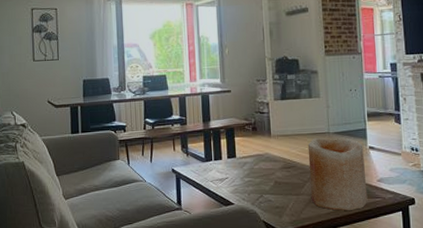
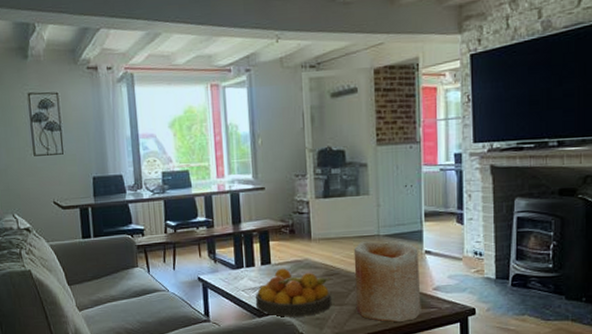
fruit bowl: none [222,161,290,206] -> present [255,268,332,317]

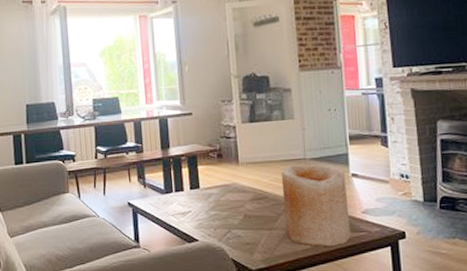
fruit bowl: present [255,268,332,317] -> none [184,192,261,243]

